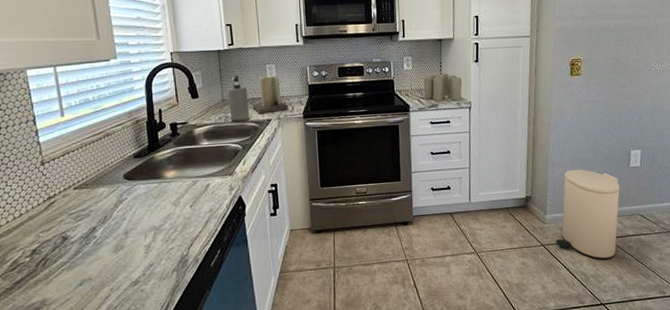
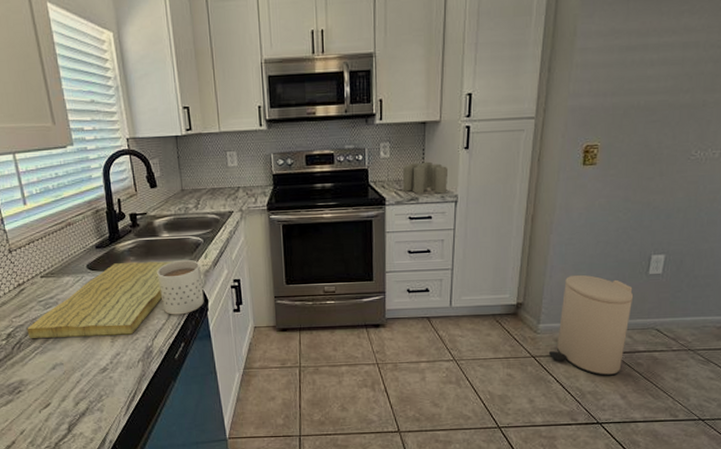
cutting board: none [54,168,214,254] -> present [27,261,175,338]
mug: none [195,166,242,222] -> present [157,259,204,315]
soap dispenser: present [228,74,251,123] -> none [187,162,211,214]
paper towel roll: present [252,76,288,114] -> none [213,164,251,206]

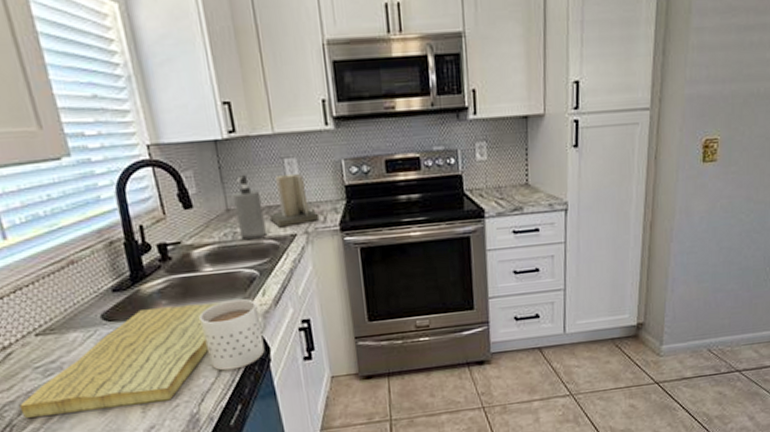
soap dispenser: none [187,162,211,214] -> present [233,174,268,240]
paper towel roll: none [213,164,251,206] -> present [269,174,319,228]
canister: present [402,161,449,194] -> none [503,163,556,202]
pedal bin: present [548,274,634,376] -> none [672,286,759,398]

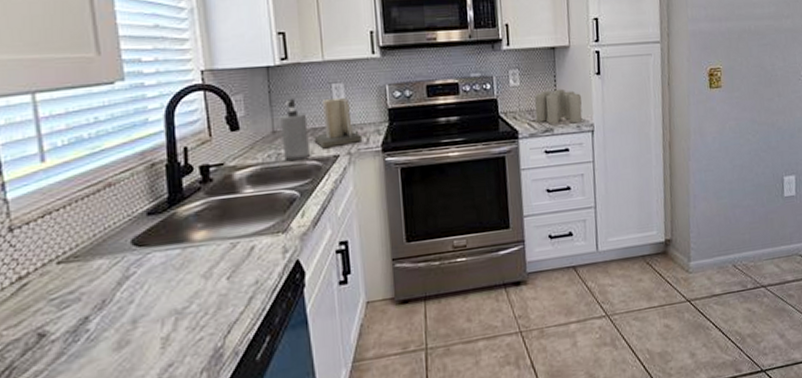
cutting board: present [19,302,223,418] -> none [25,224,260,359]
mug: present [199,298,265,371] -> none [235,220,300,299]
canister: none [503,163,556,202] -> present [535,88,583,124]

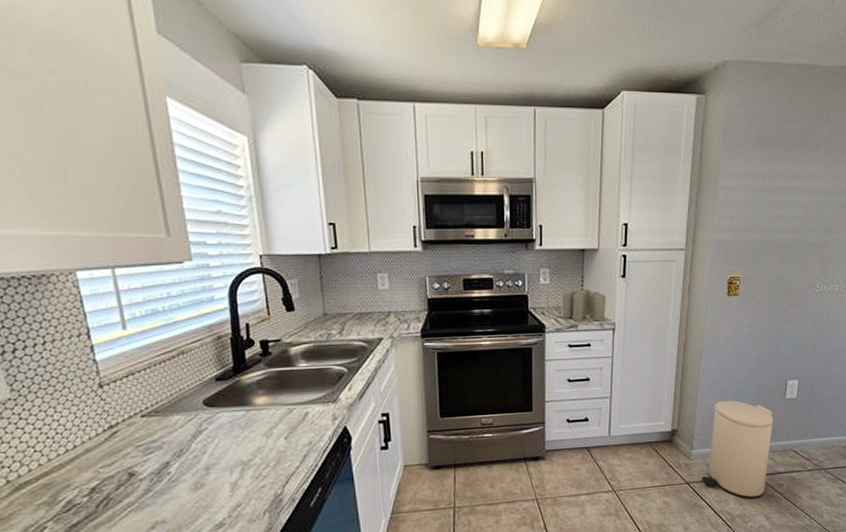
soap dispenser: present [280,97,311,161] -> none [331,284,358,341]
paper towel roll: present [313,98,361,149] -> none [360,287,403,332]
pedal bin: none [703,202,775,315] -> present [701,400,774,499]

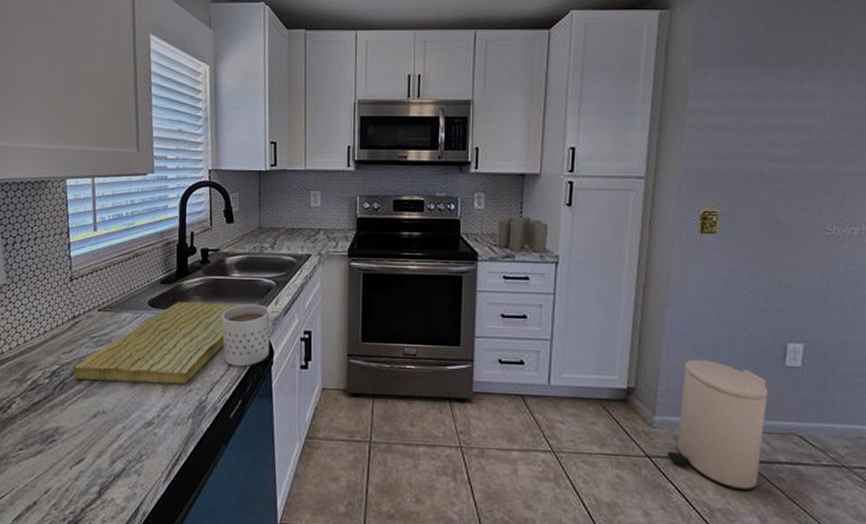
cutting board: none [118,394,313,492] -> present [73,302,243,385]
mug: none [291,391,347,456] -> present [221,303,270,367]

